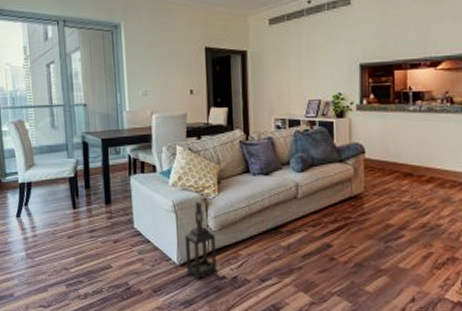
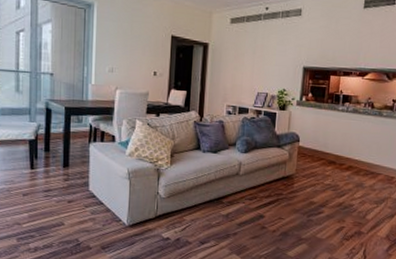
lantern: present [185,201,217,280] -> none [135,171,164,240]

